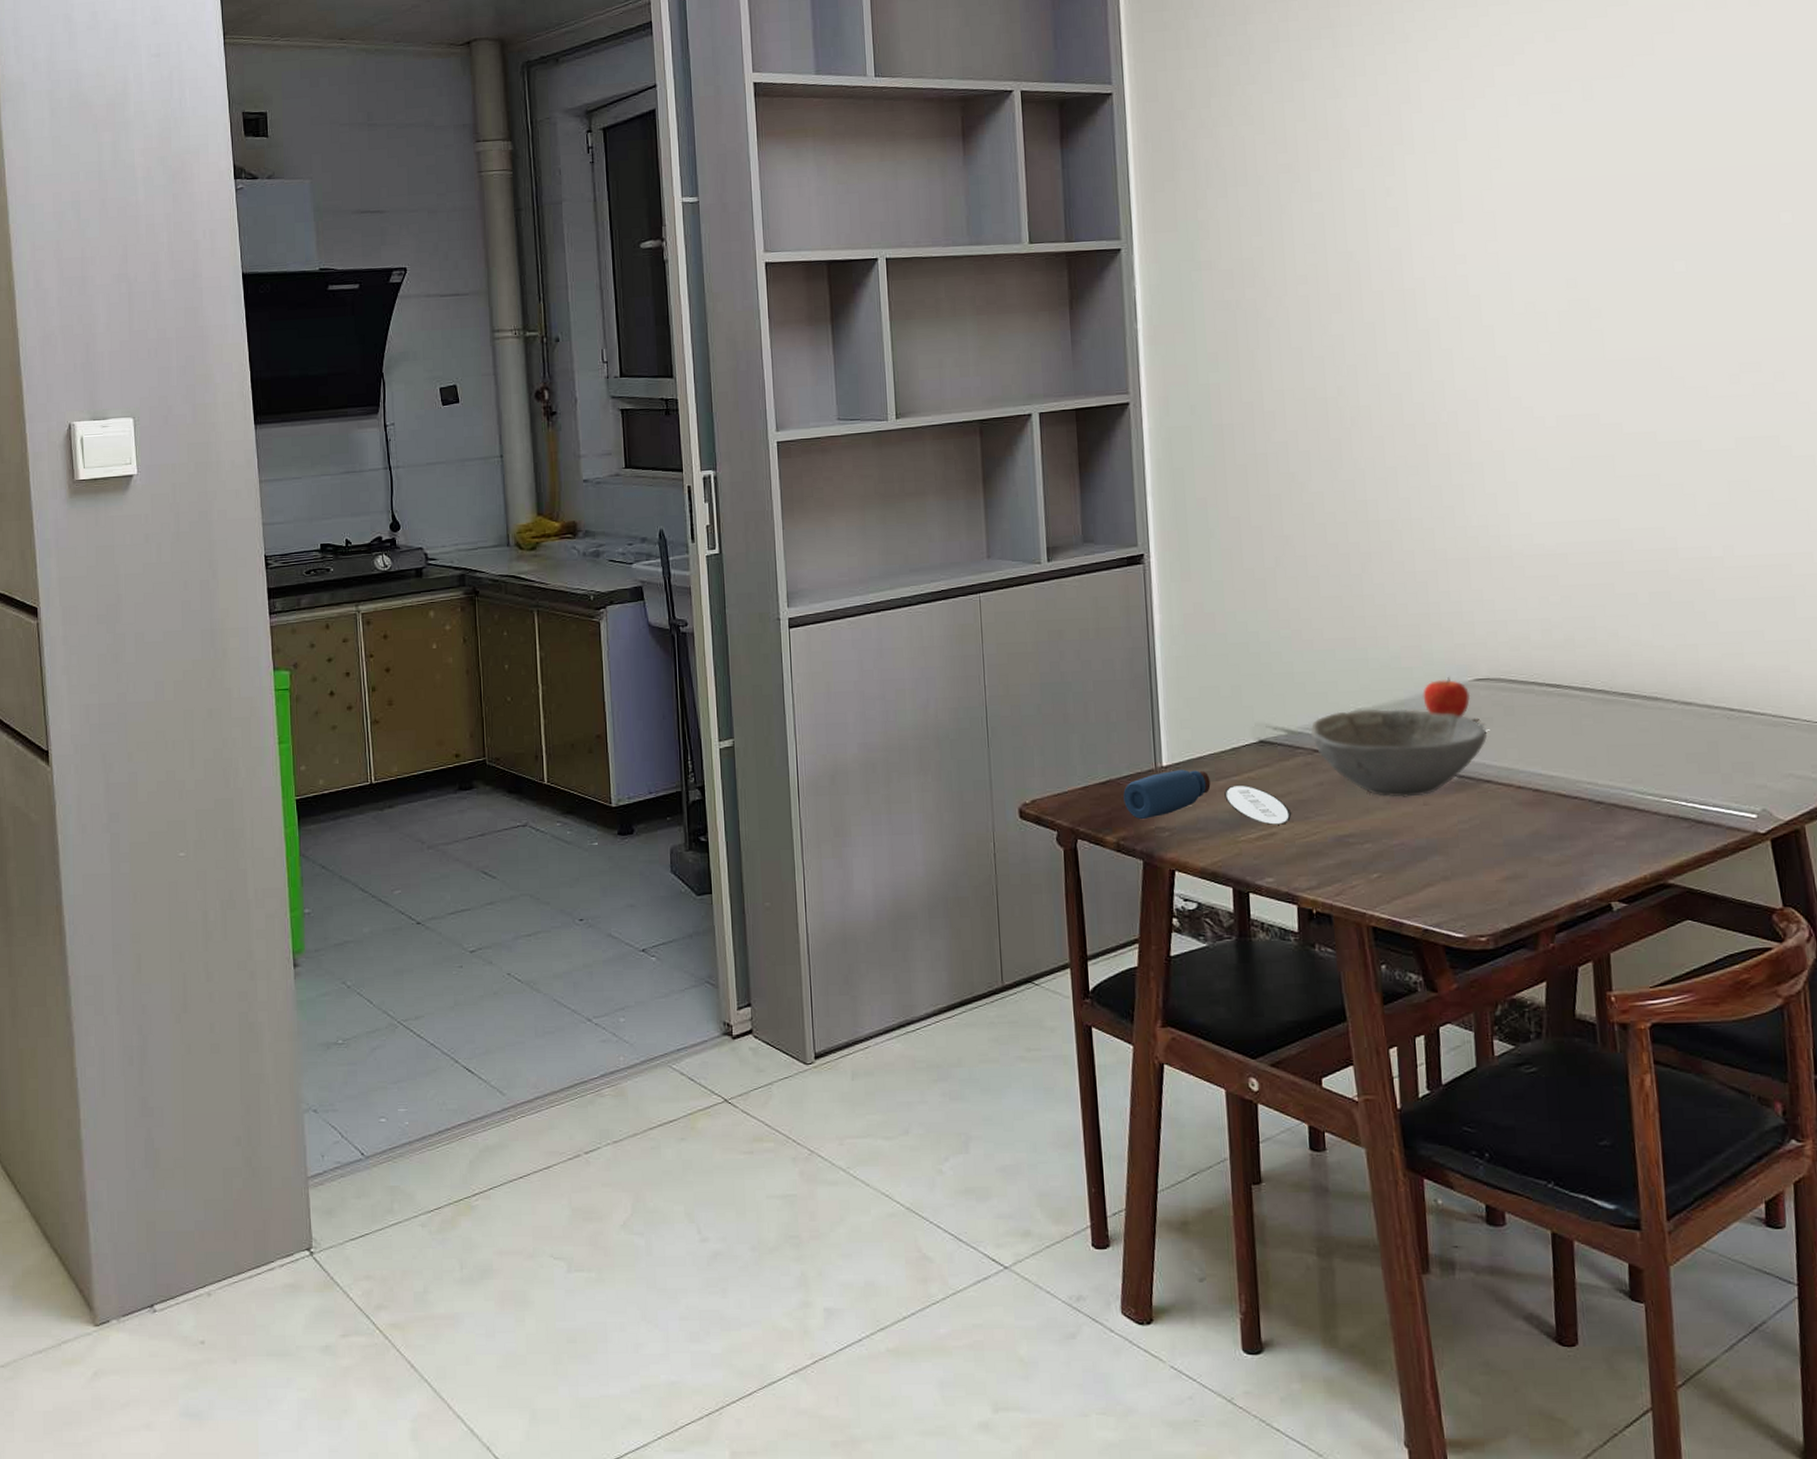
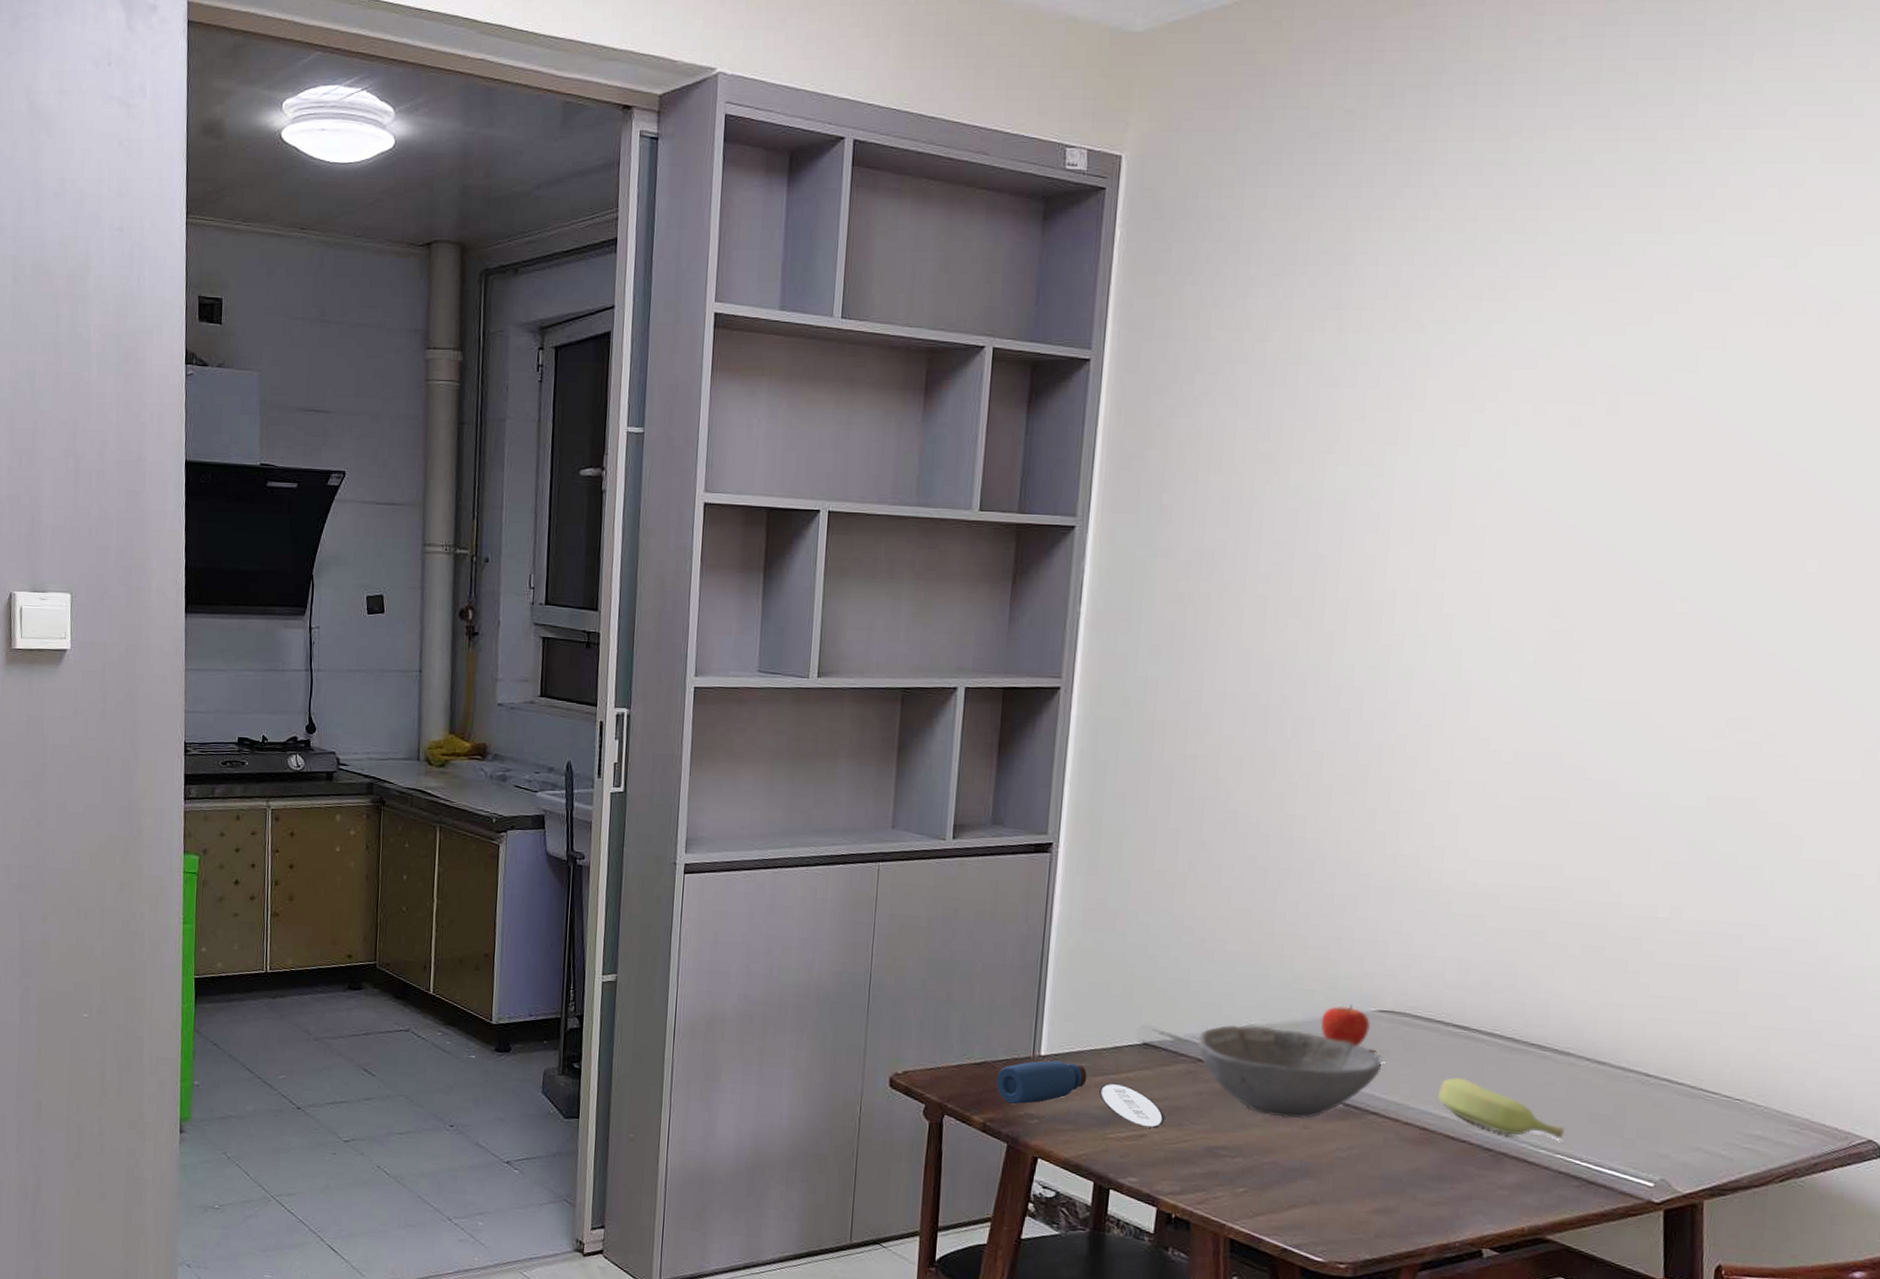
banana: none [1543,736,1667,785] -> present [1437,1078,1565,1139]

